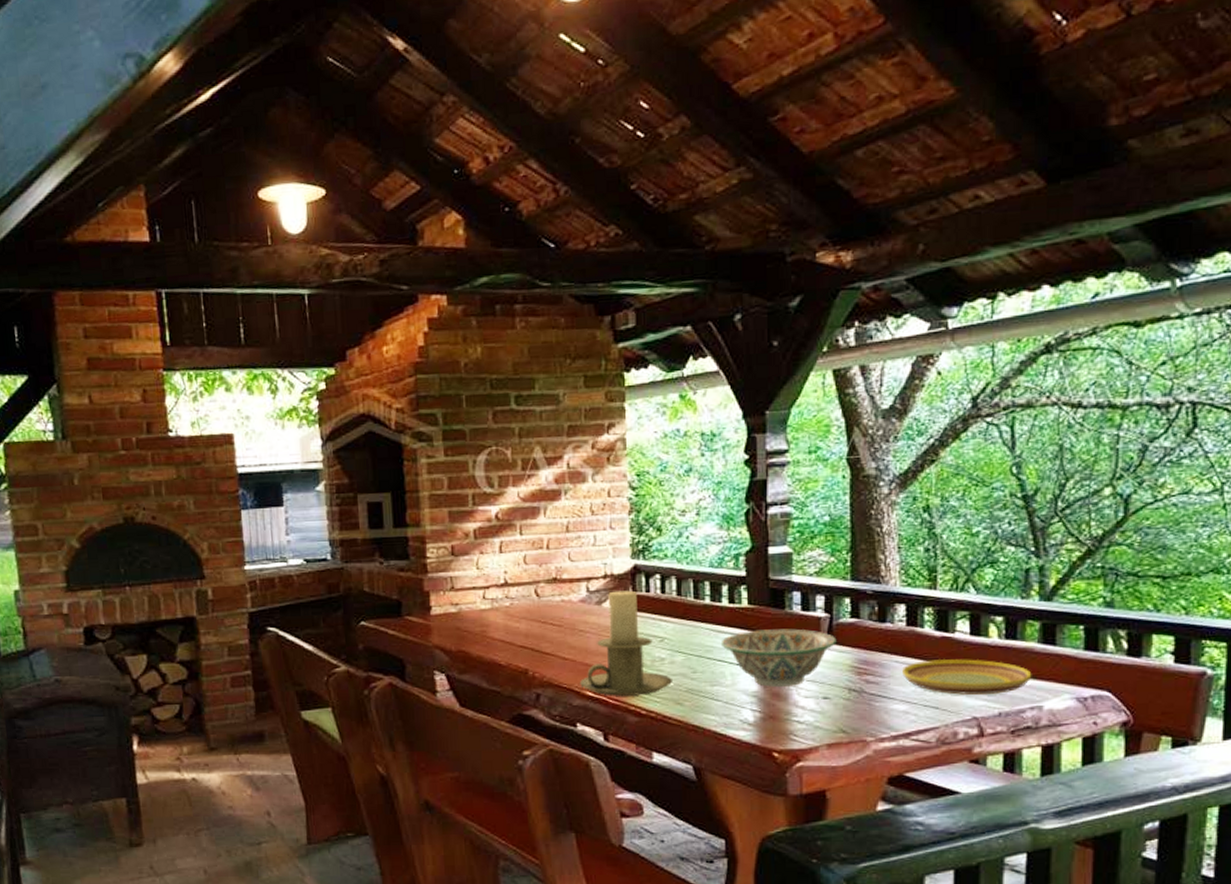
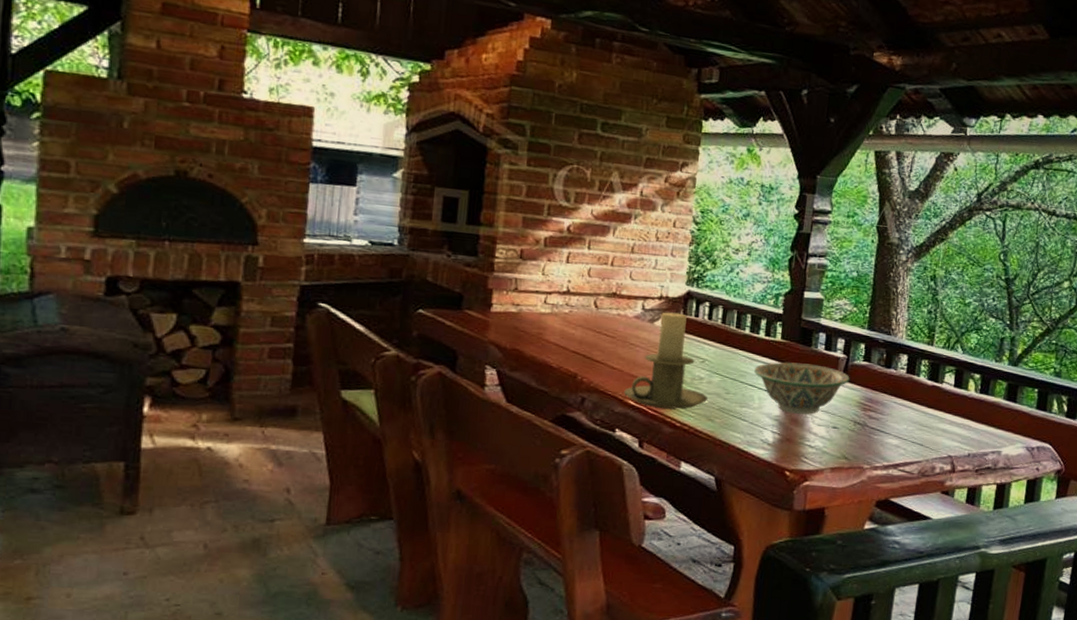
plate: present [902,659,1032,695] -> none [898,404,997,438]

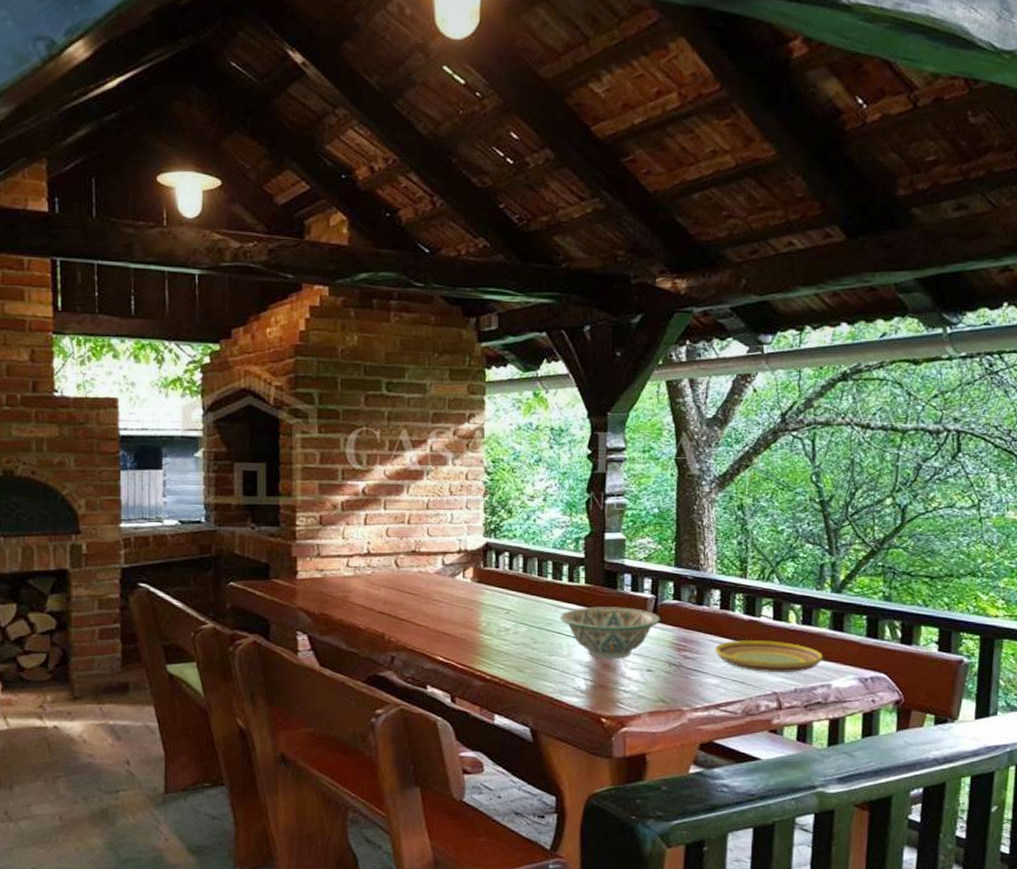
candle holder: present [623,312,709,409] -> none [431,565,516,662]
plate: none [898,404,997,438] -> present [715,640,823,672]

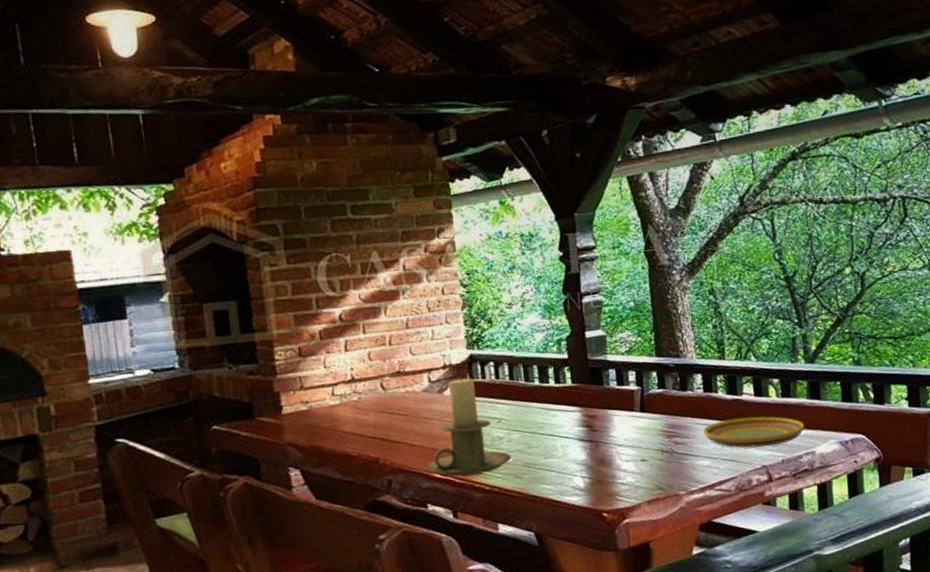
candle holder: none [431,565,516,662] -> present [427,378,512,476]
decorative bowl: present [559,606,660,659] -> none [550,401,648,455]

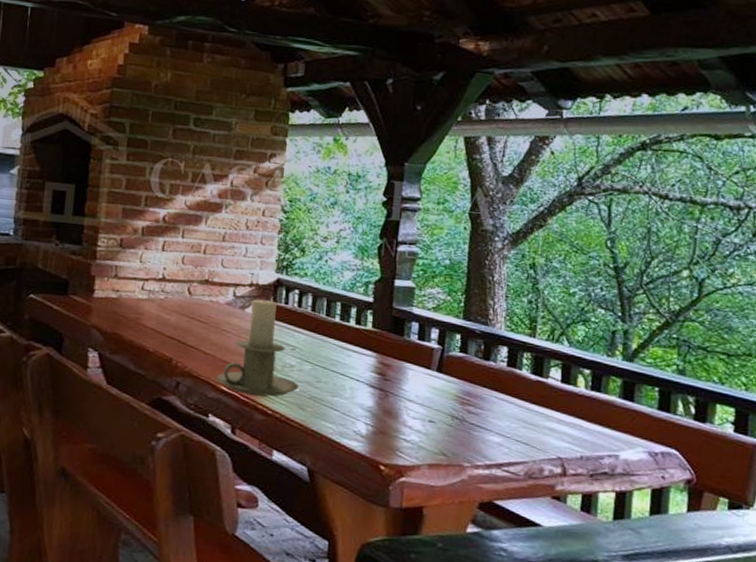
plate: present [703,416,805,448] -> none [500,399,612,439]

